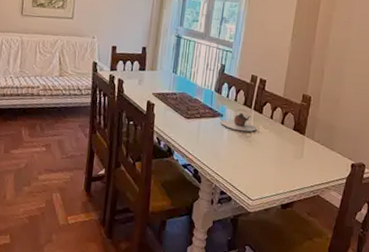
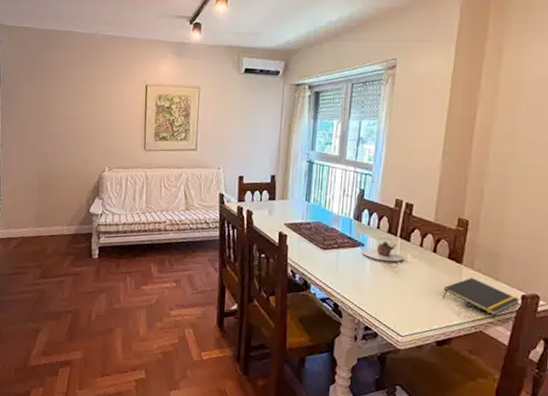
notepad: none [287,148,350,181] -> present [442,278,520,315]

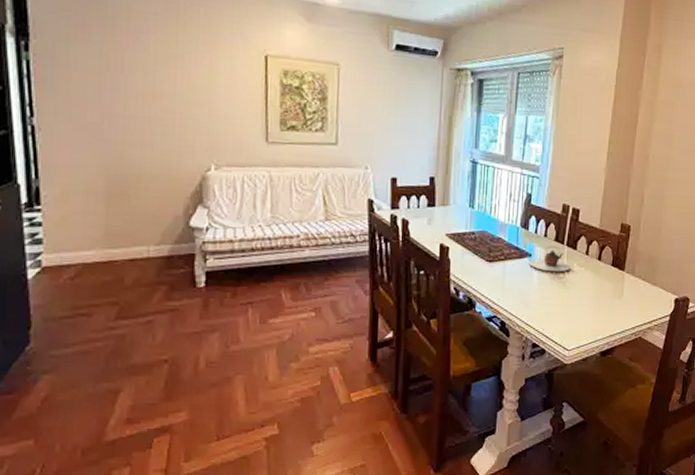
notepad: present [442,278,520,315] -> none [606,284,674,320]

